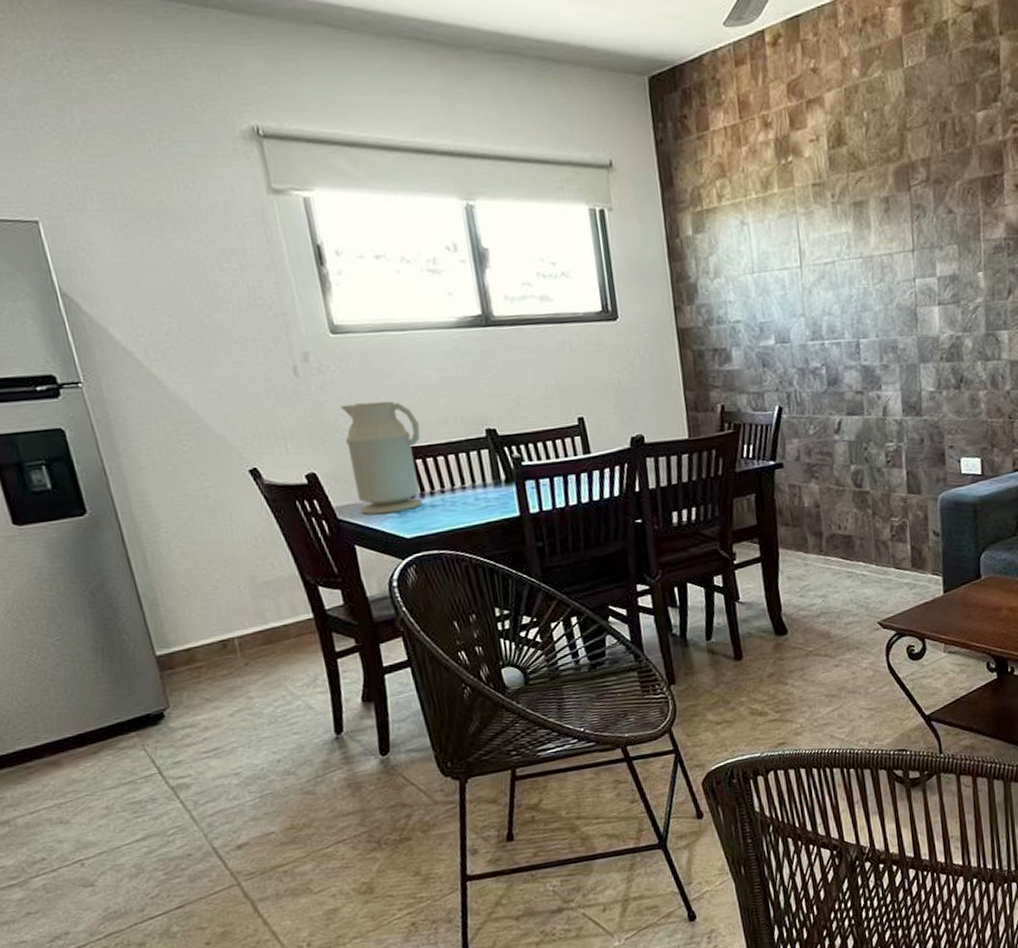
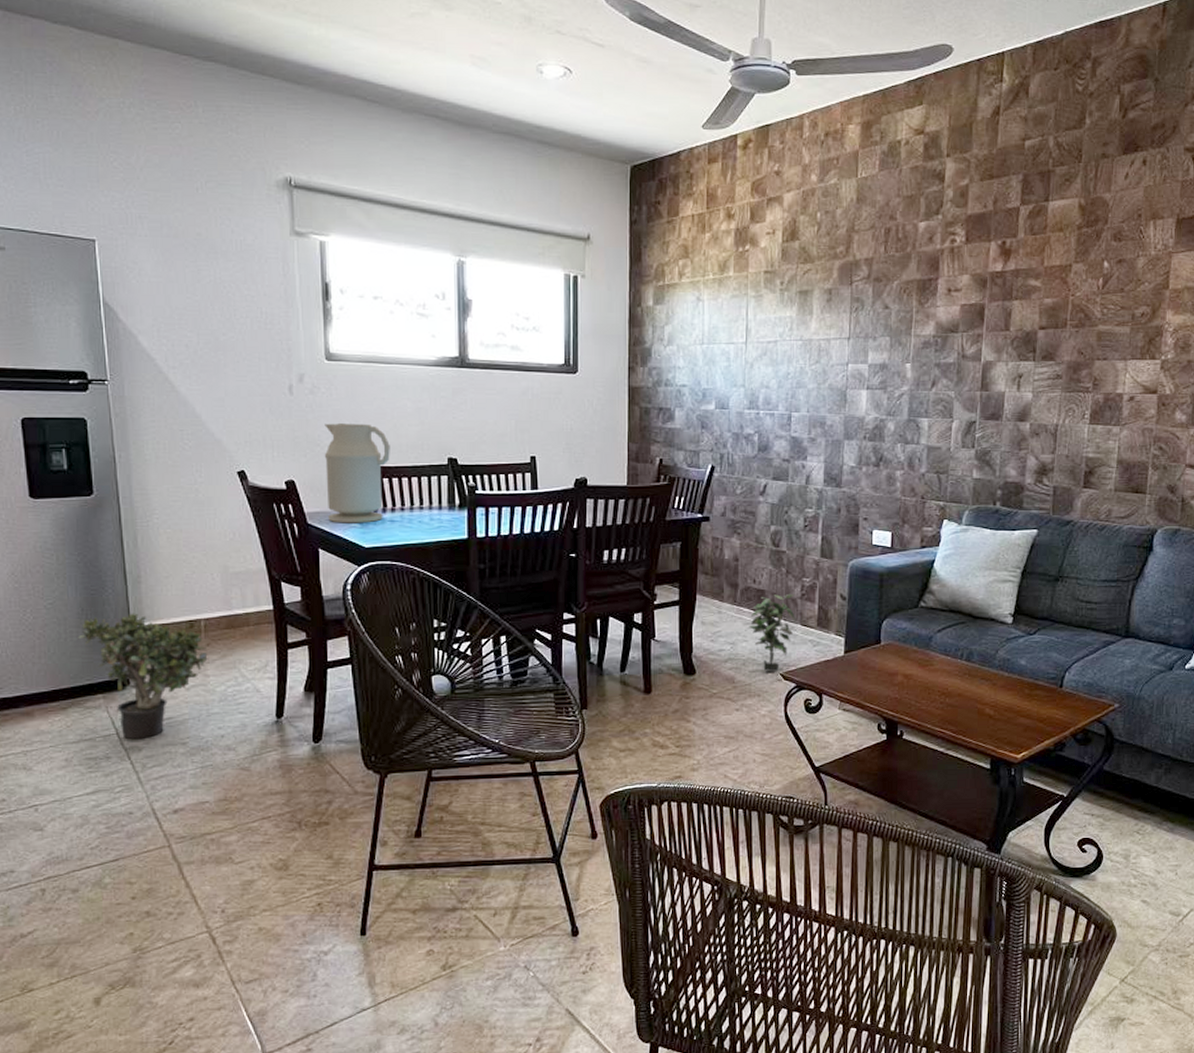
potted plant: none [96,639,249,777] -> present [78,613,208,740]
potted plant: none [839,535,888,621] -> present [749,593,795,671]

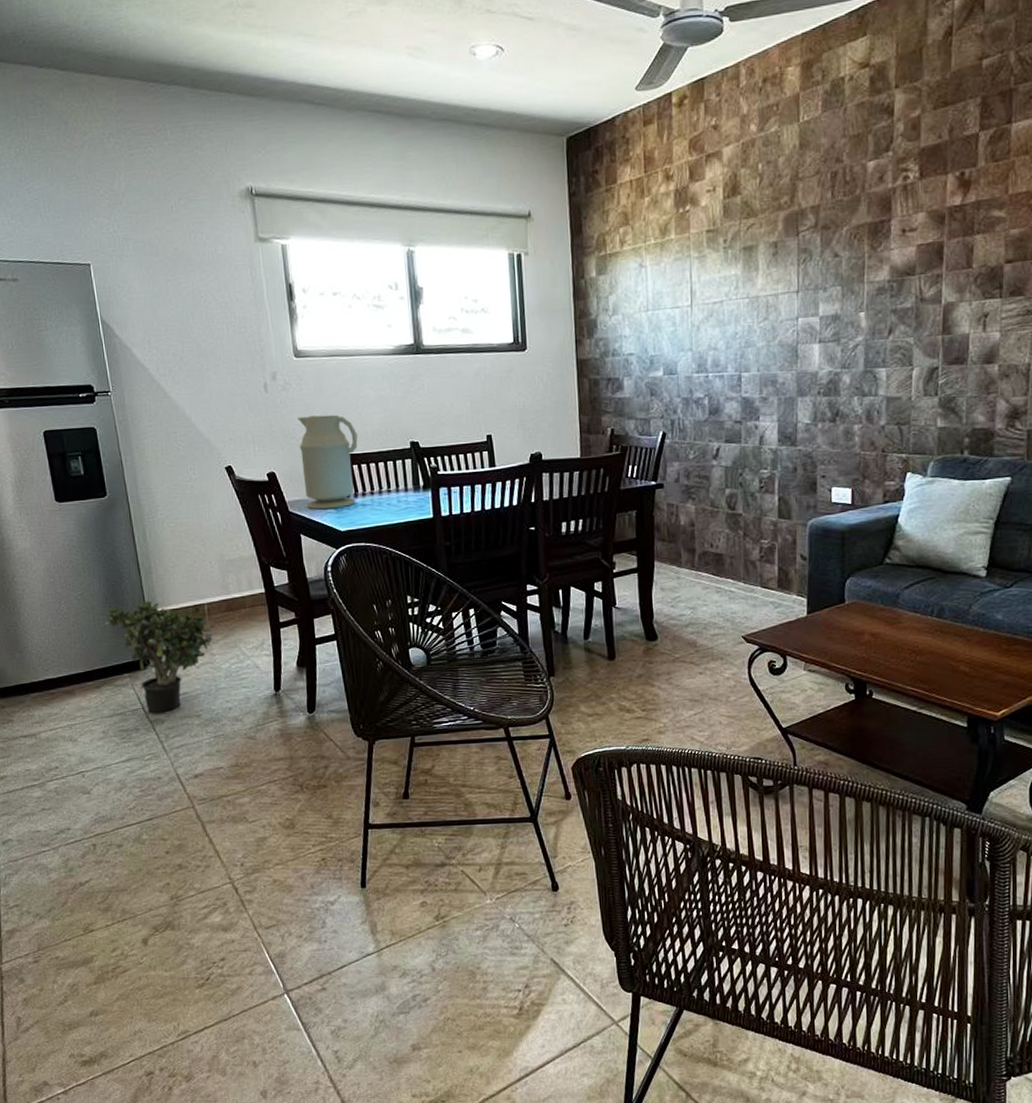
potted plant: present [749,593,795,671] -> none [708,555,755,634]

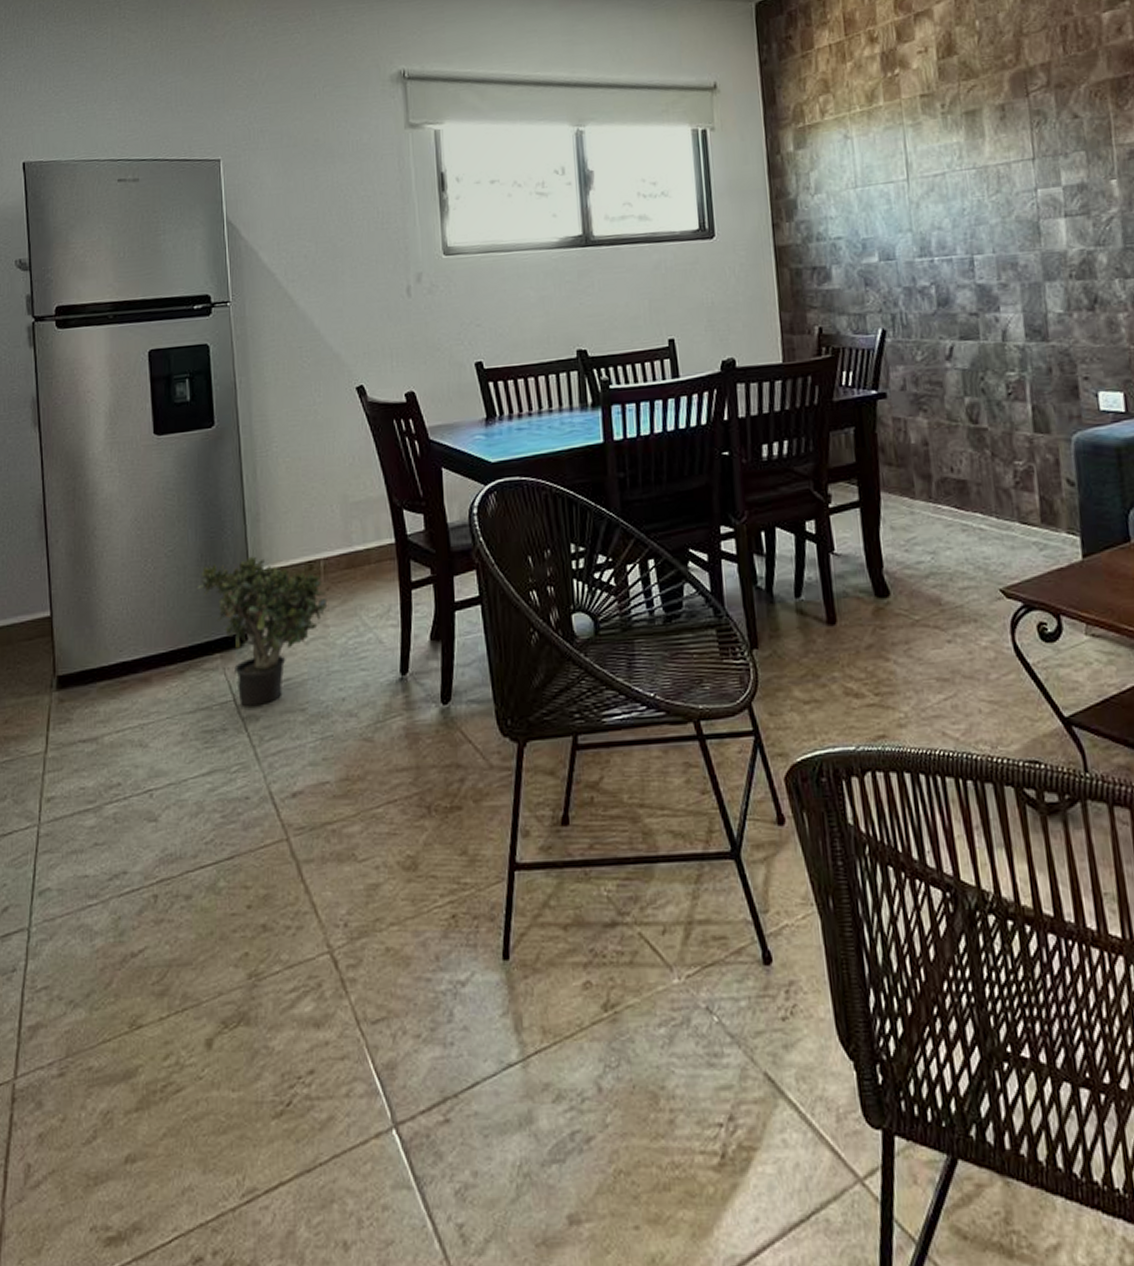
water jug: present [297,414,358,510] -> none [444,320,514,437]

